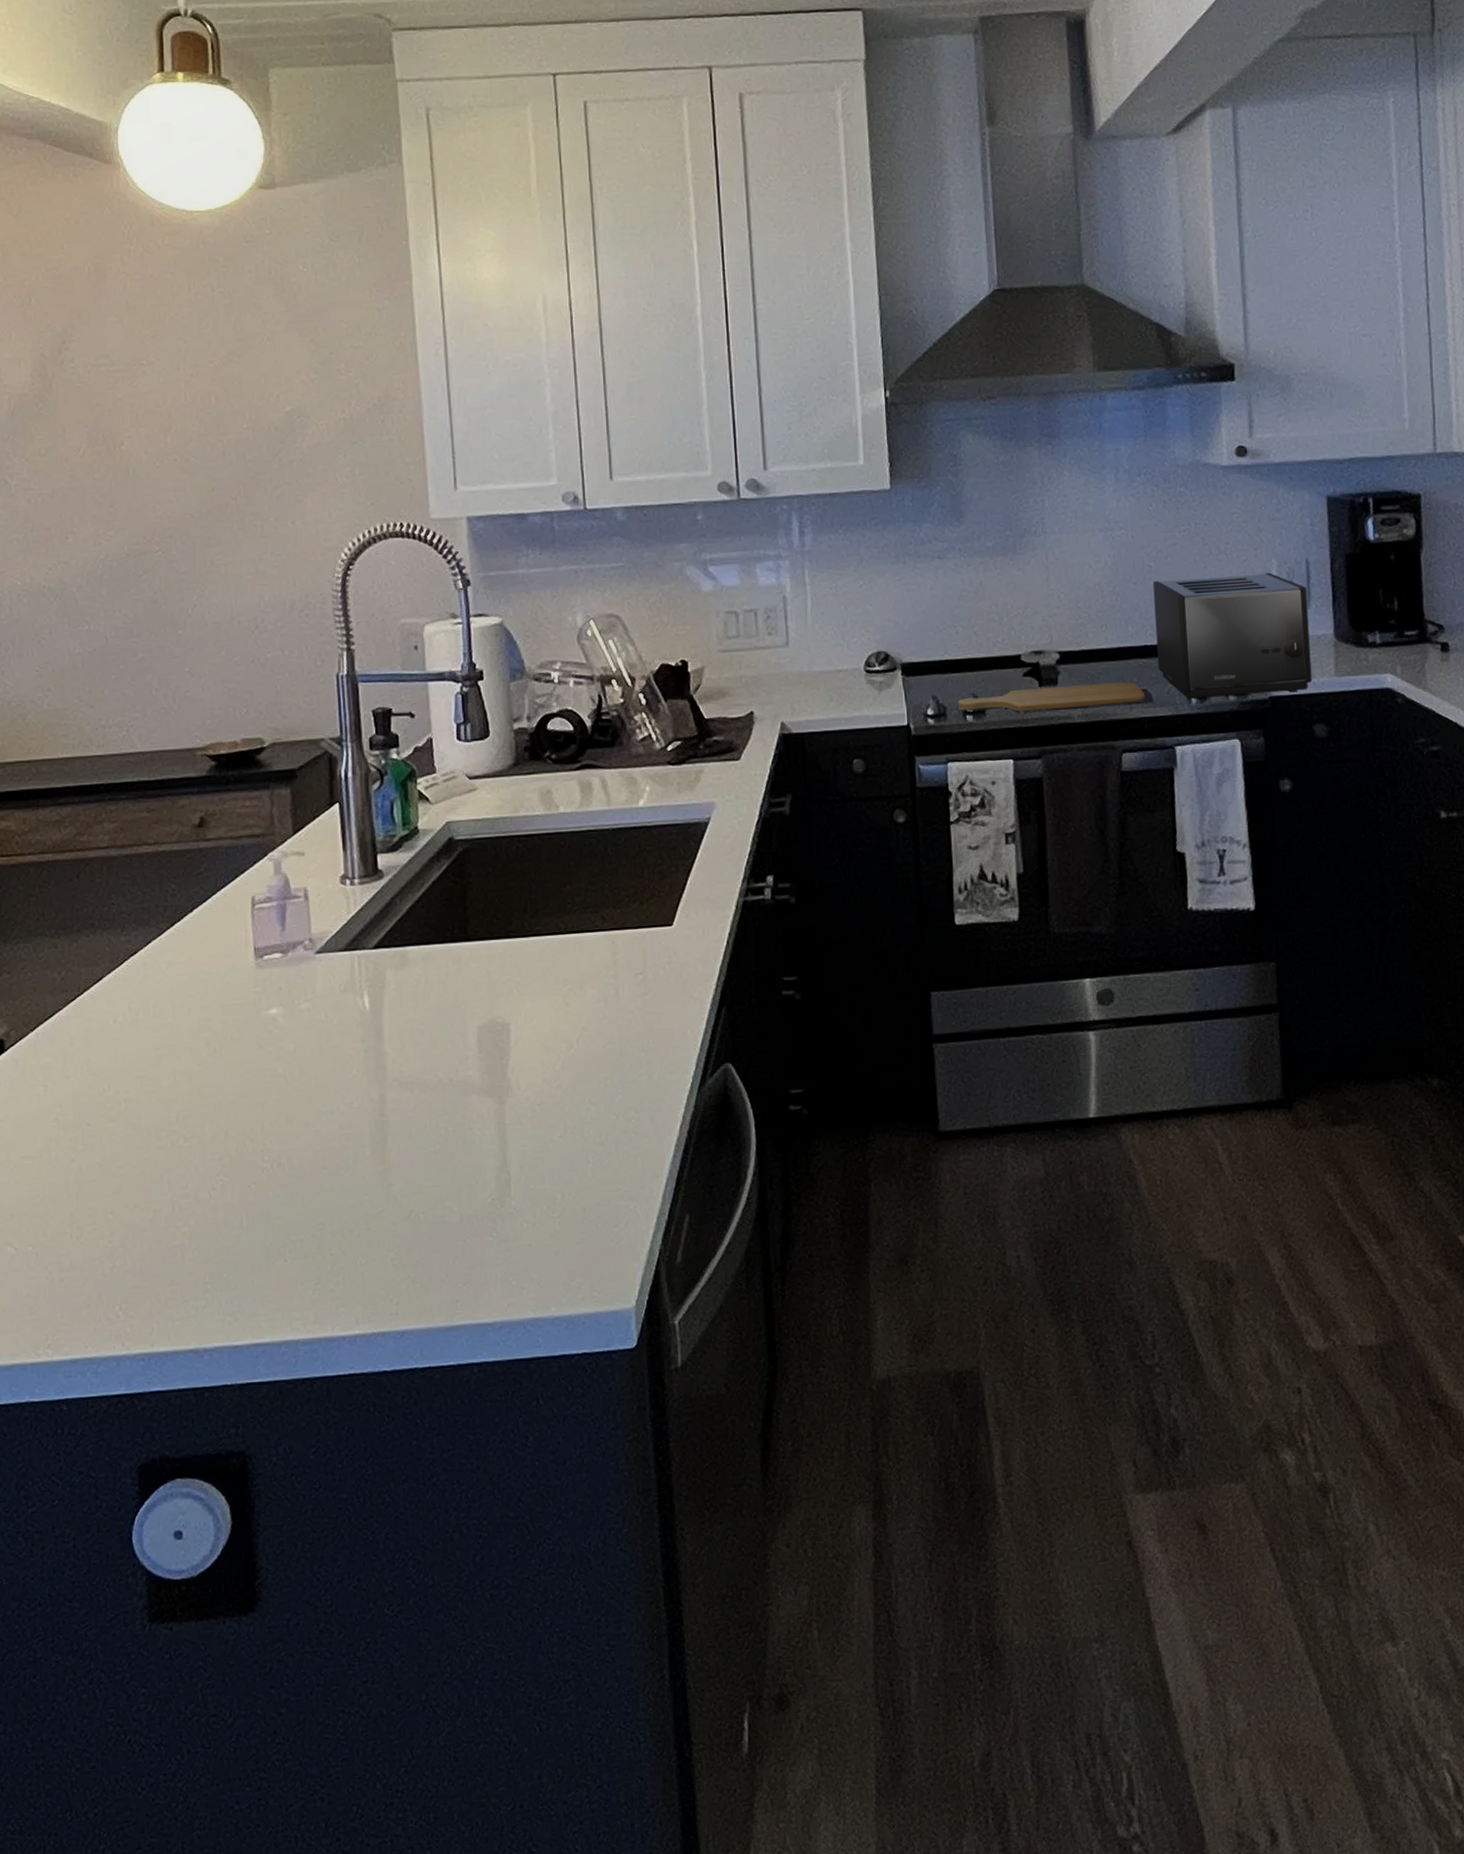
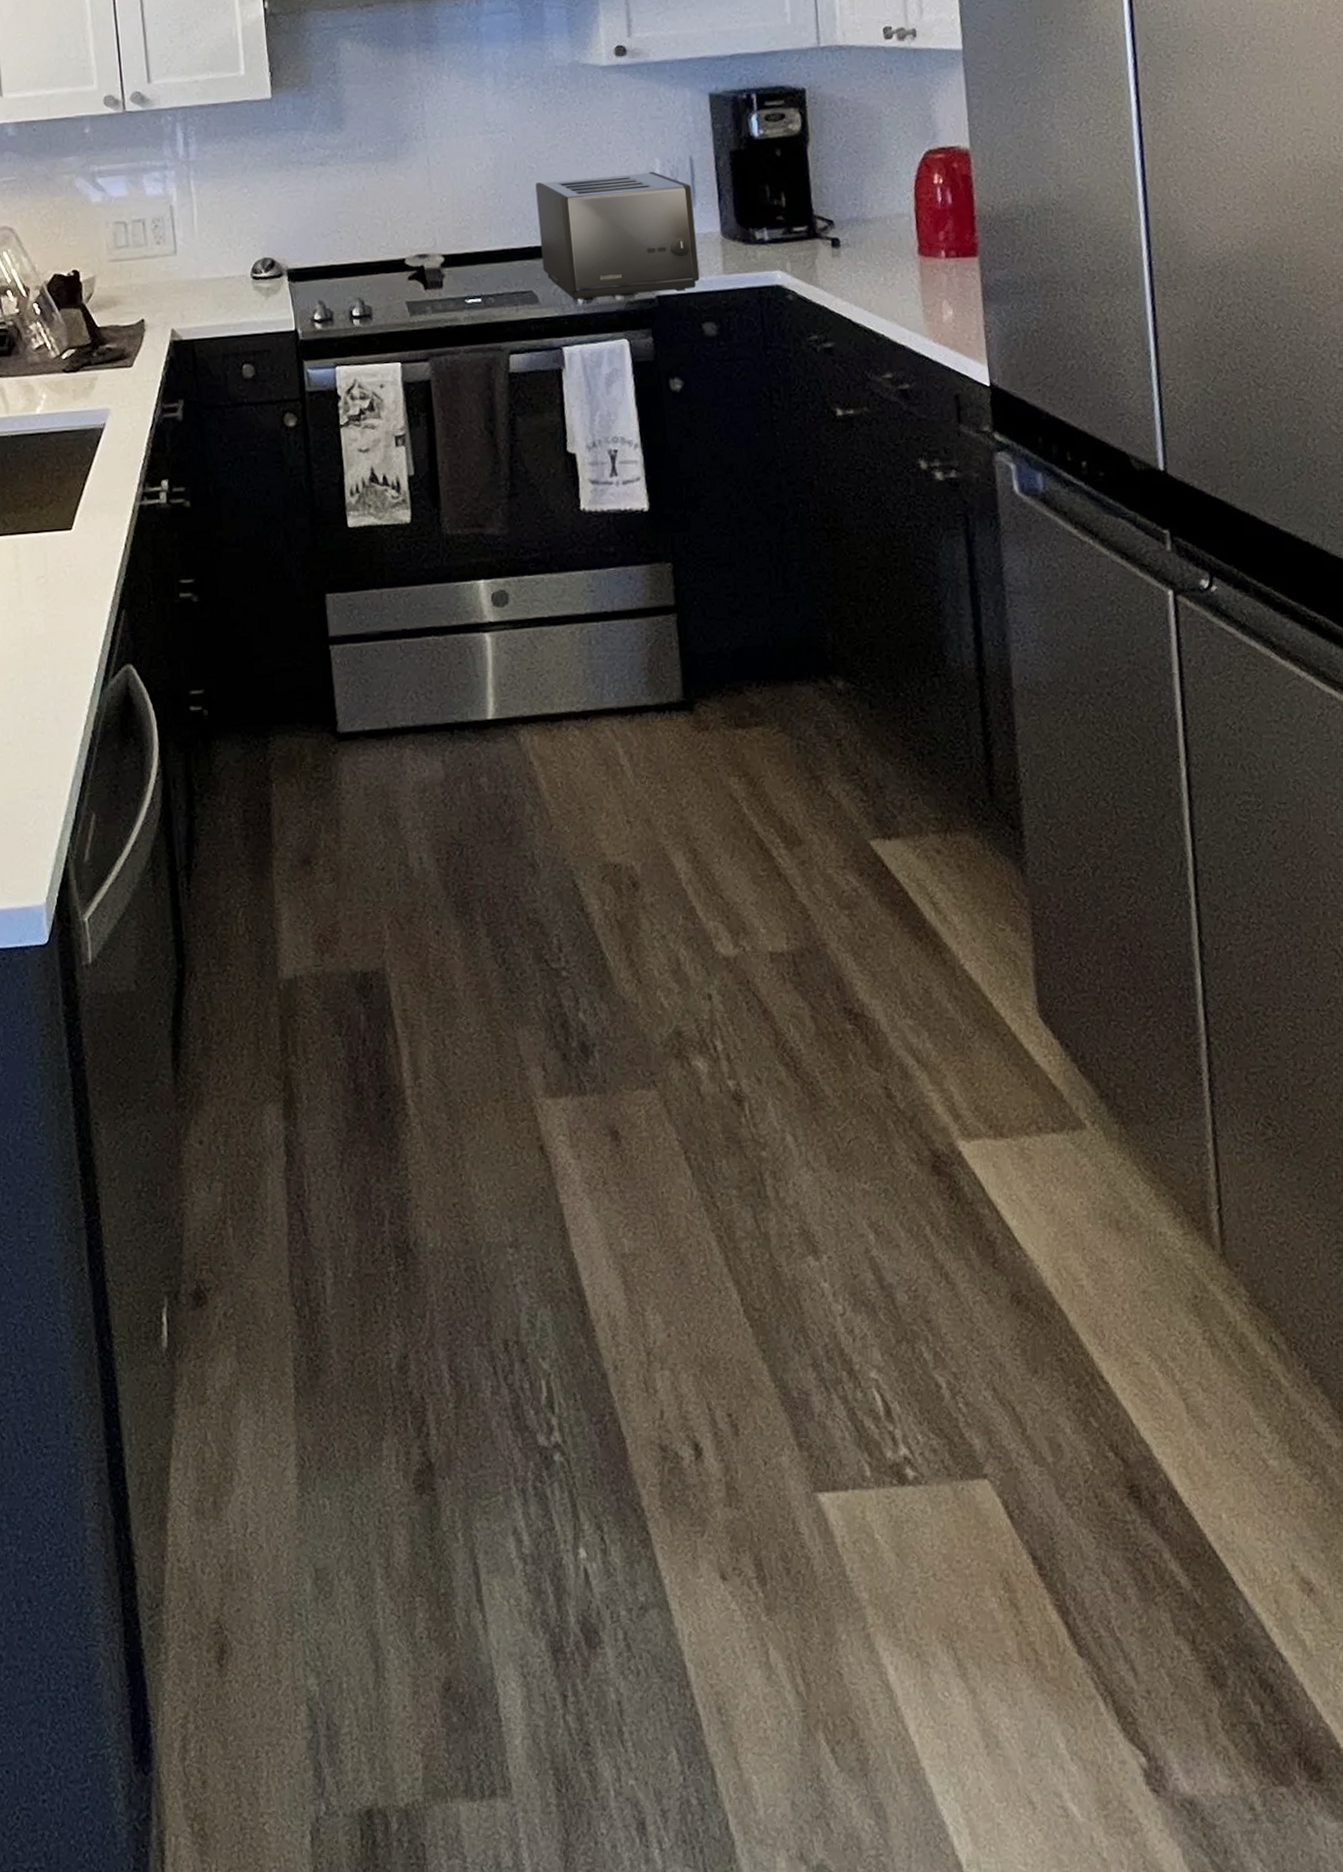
chopping board: present [957,681,1146,712] -> none [343,283,531,316]

